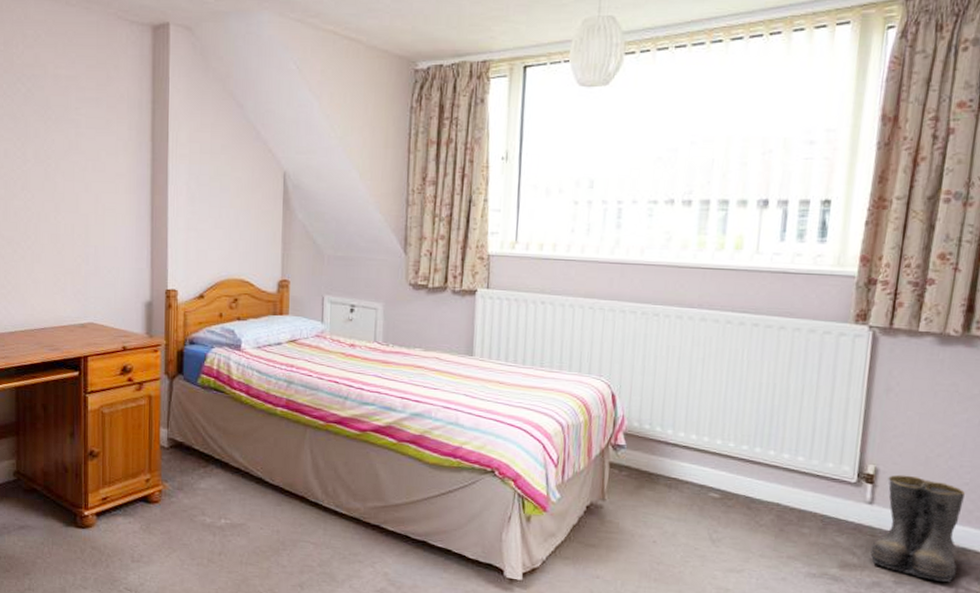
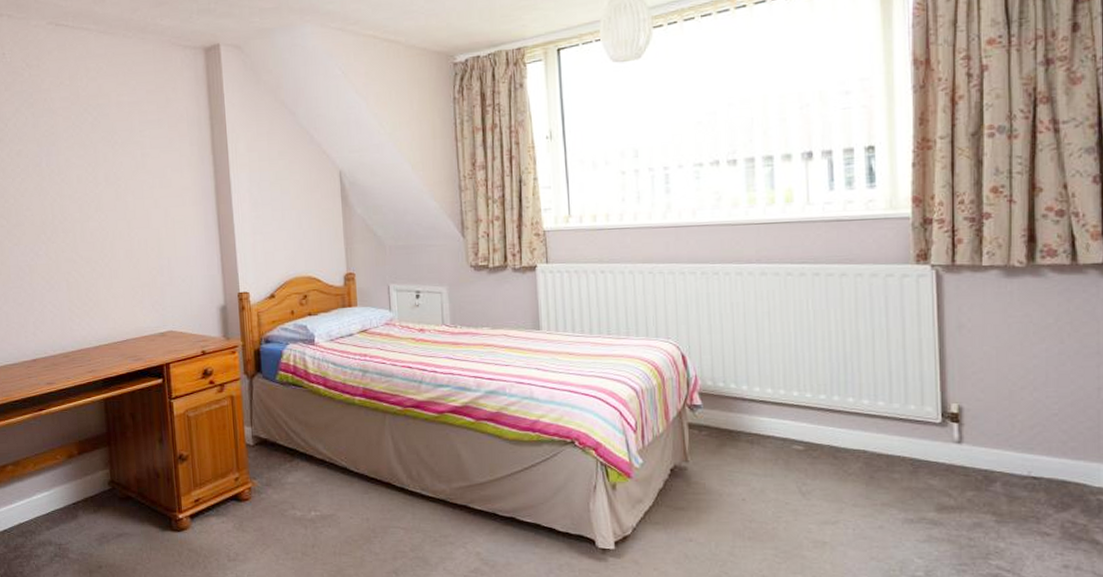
boots: present [870,474,965,583] -> none [967,411,1059,518]

